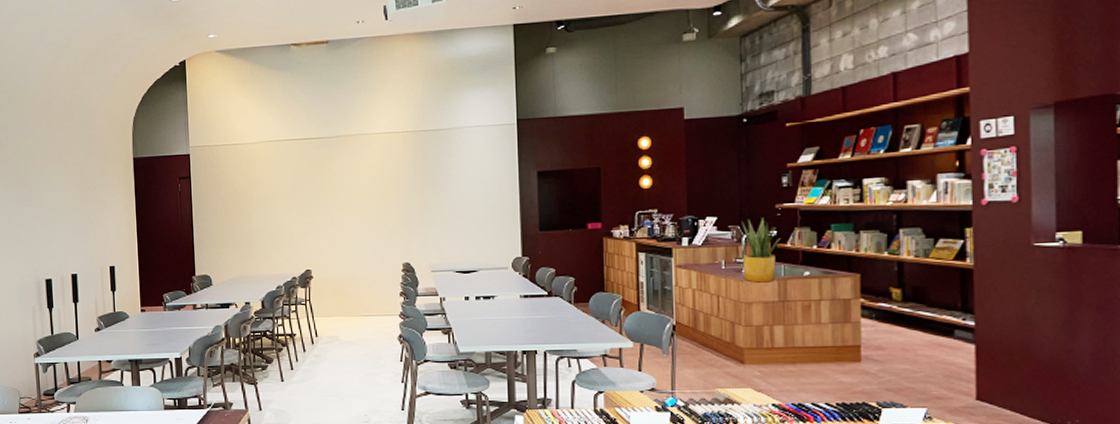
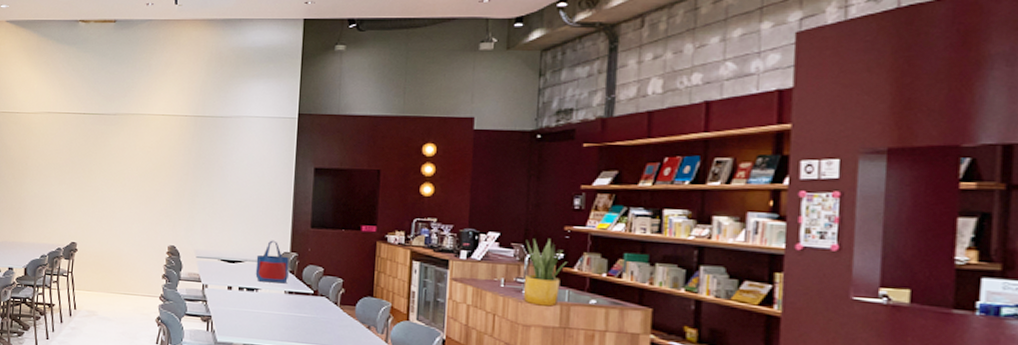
tote bag: none [489,247,522,289] -> present [255,240,289,284]

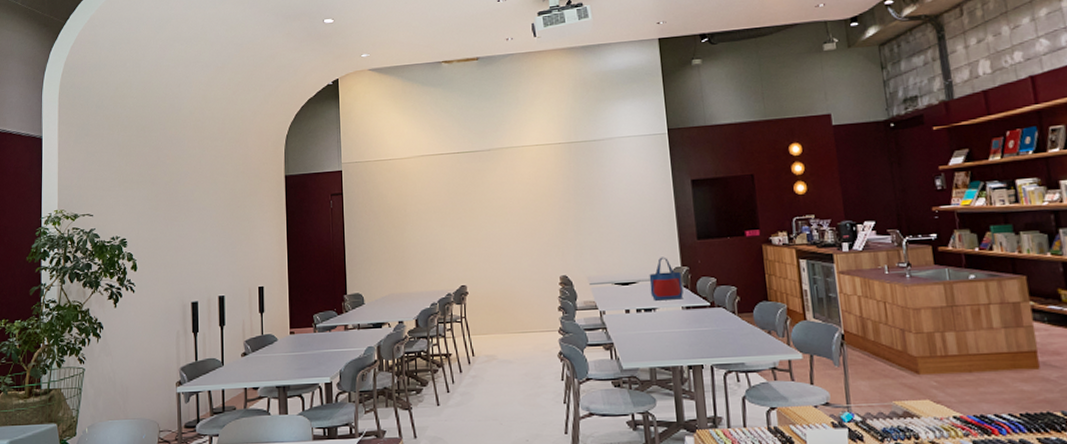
planter: present [523,238,568,307] -> none [900,220,942,288]

